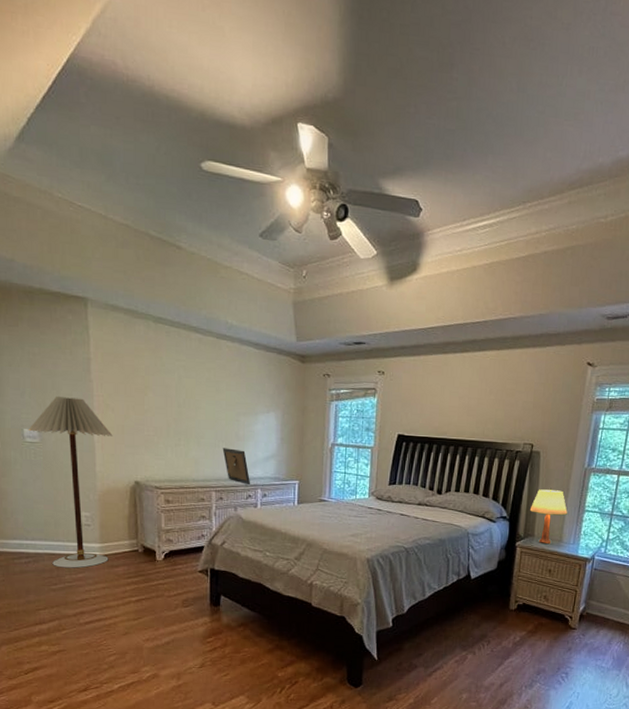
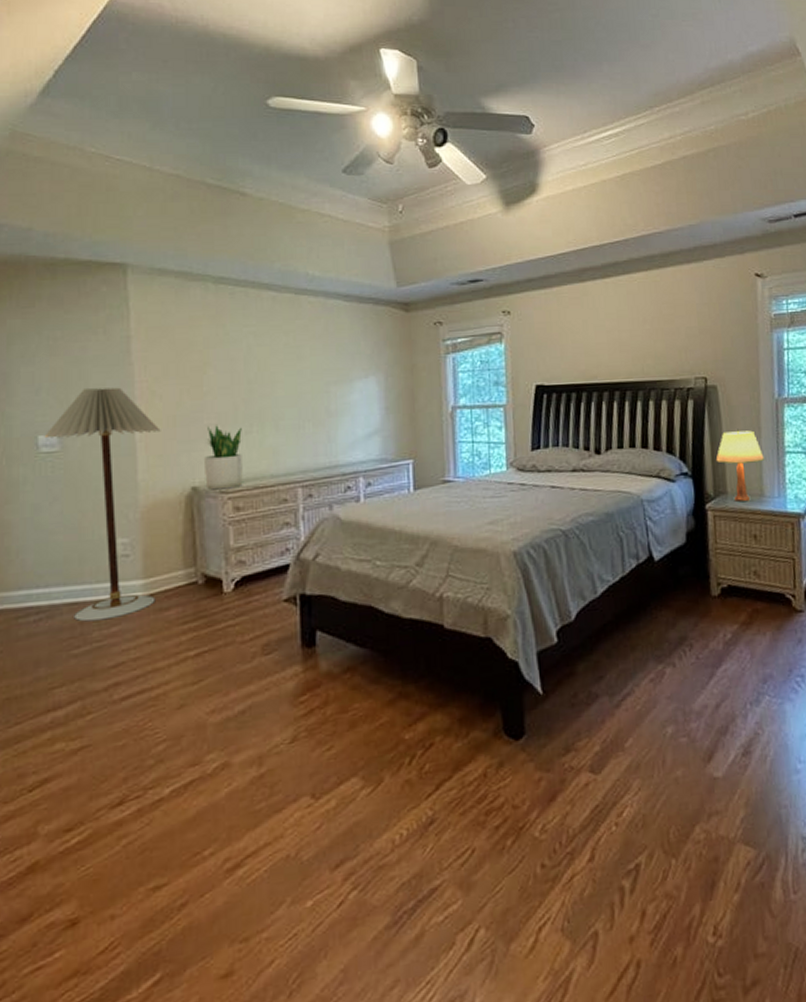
planter: none [145,436,172,486] -> present [205,425,243,490]
picture frame: present [222,448,250,484] -> none [309,428,348,473]

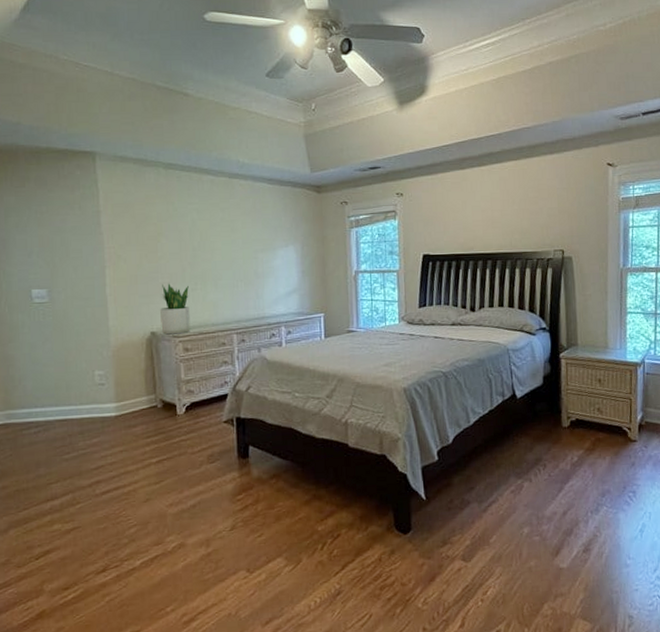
floor lamp: present [44,387,161,622] -> none [36,252,126,434]
table lamp: present [715,428,764,503] -> none [569,292,609,353]

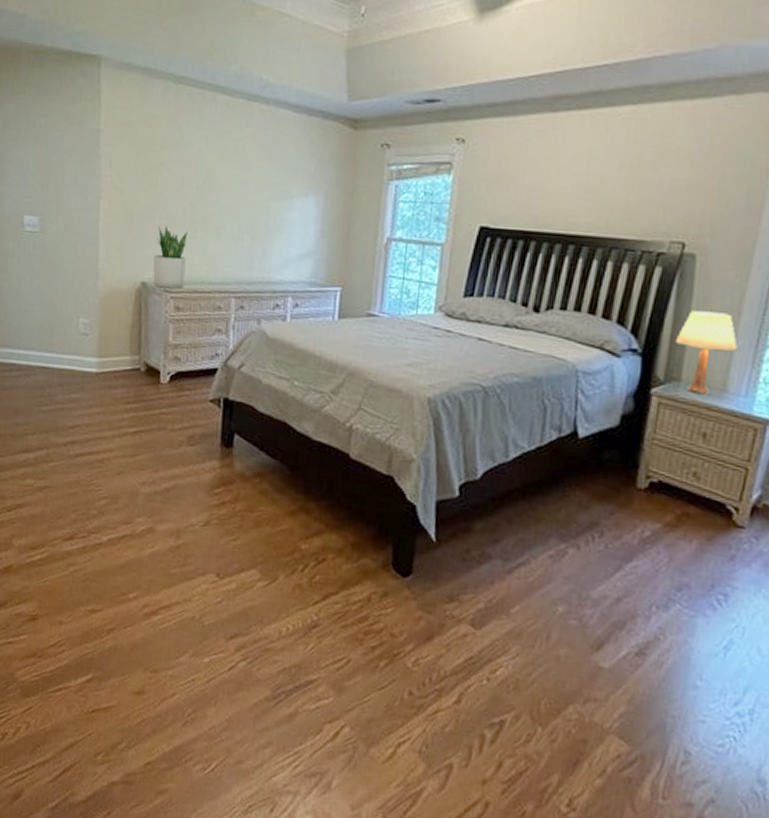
table lamp: none [569,292,609,353] -> present [675,308,738,395]

